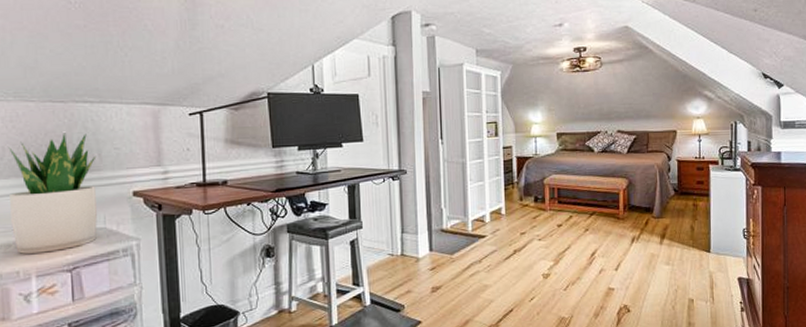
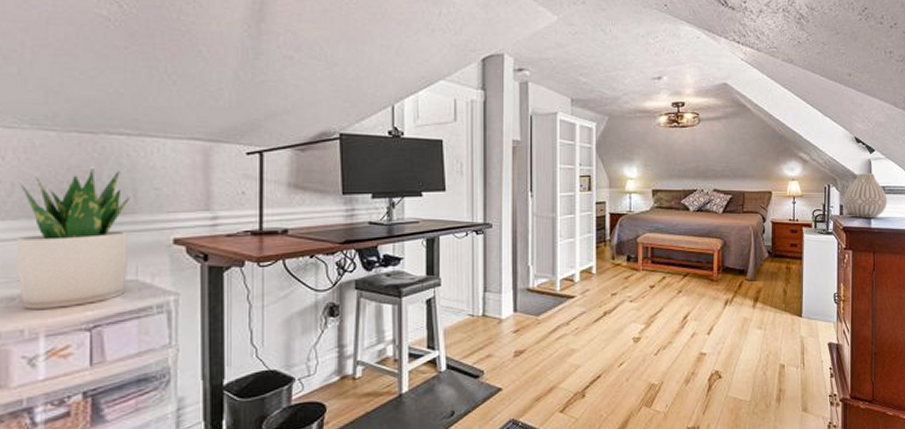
vase: none [751,108,798,154] -> present [843,173,887,219]

